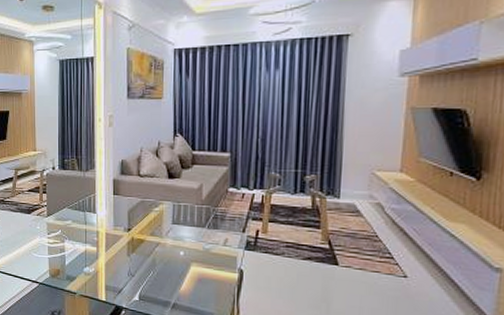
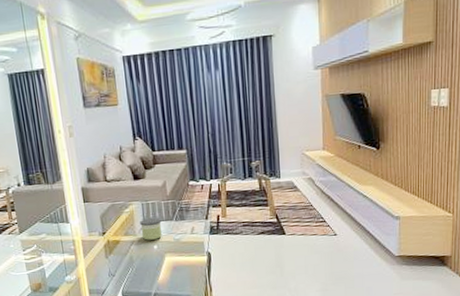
candle: none [168,221,192,245] -> present [140,217,162,240]

